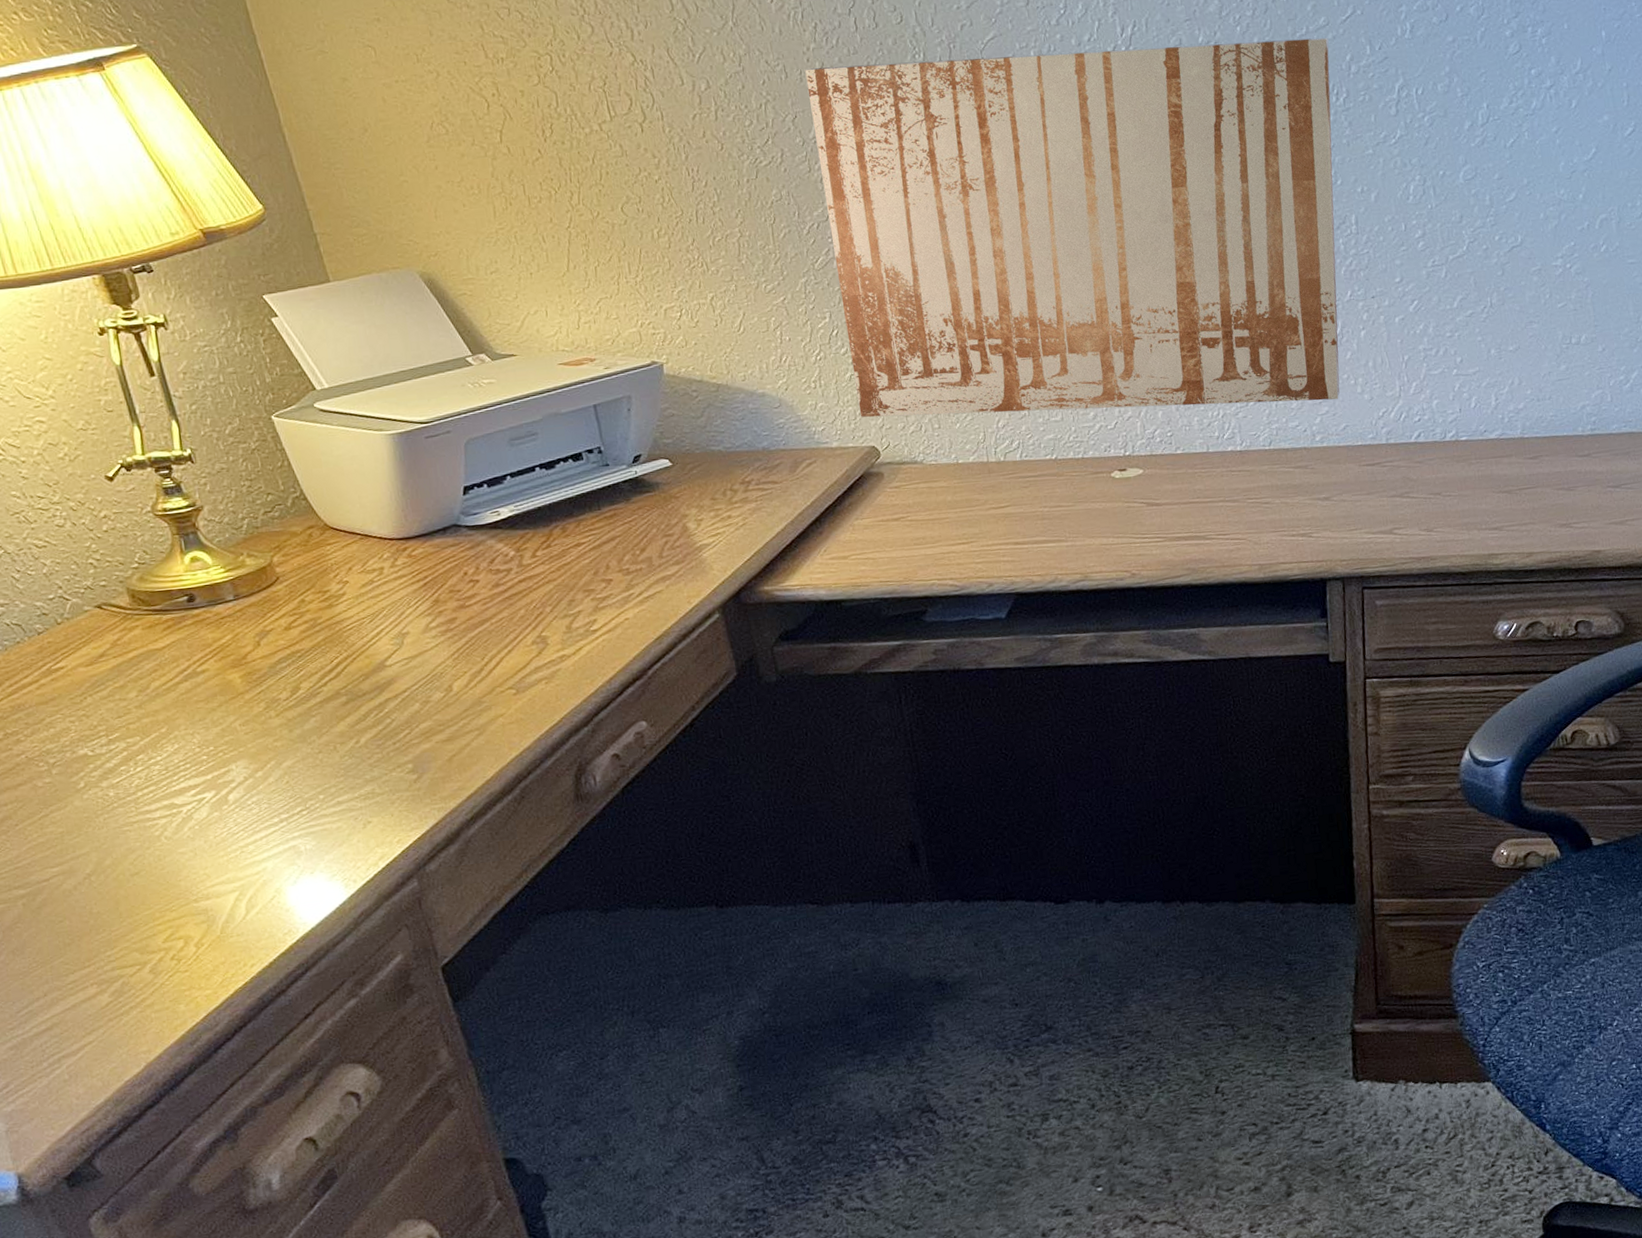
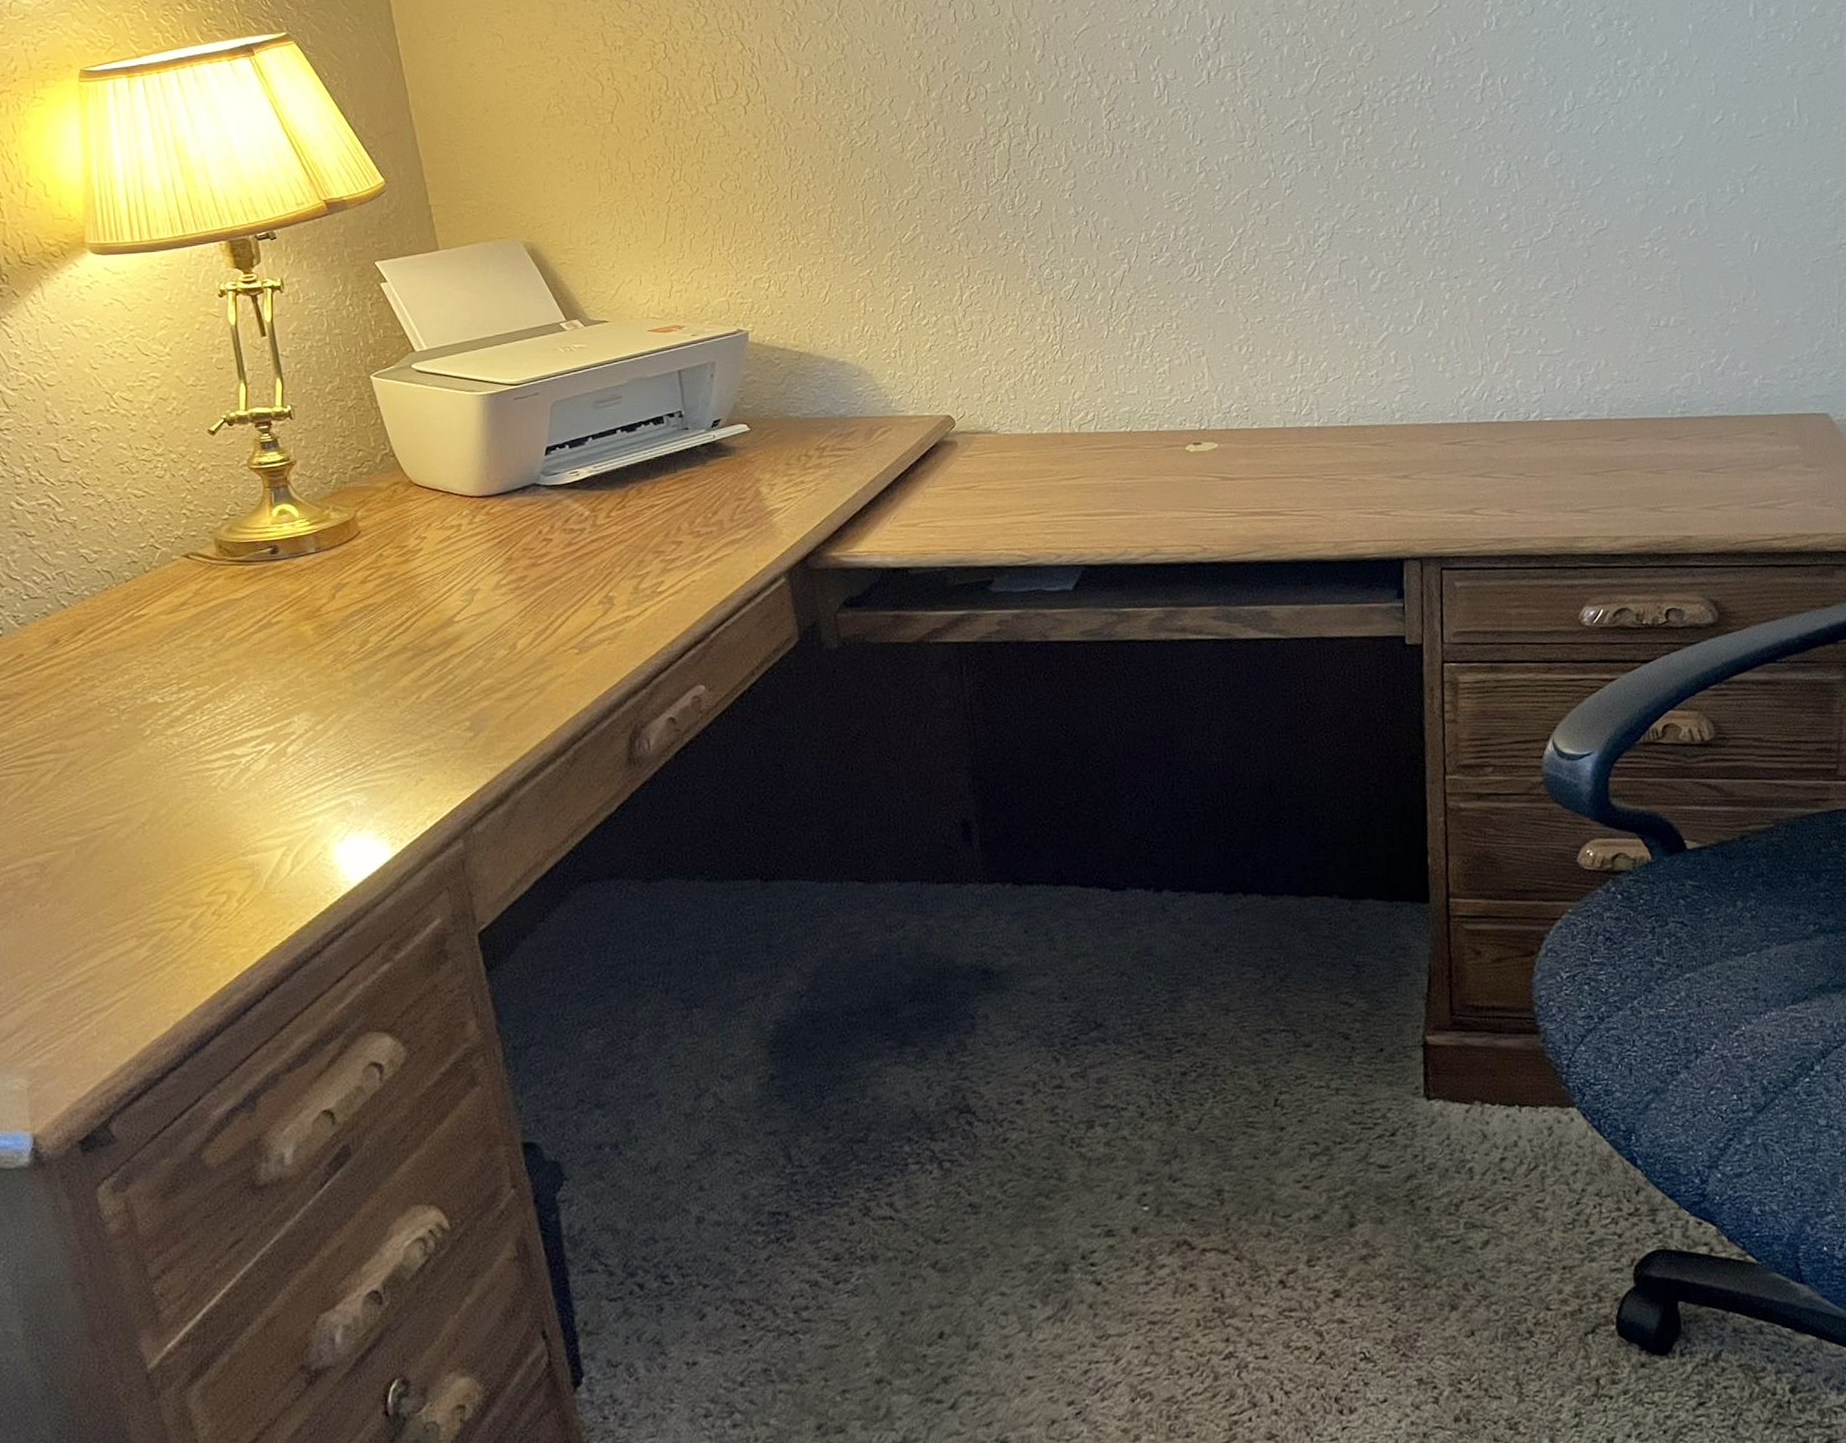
wall art: present [805,37,1340,418] -> none [904,29,1421,387]

